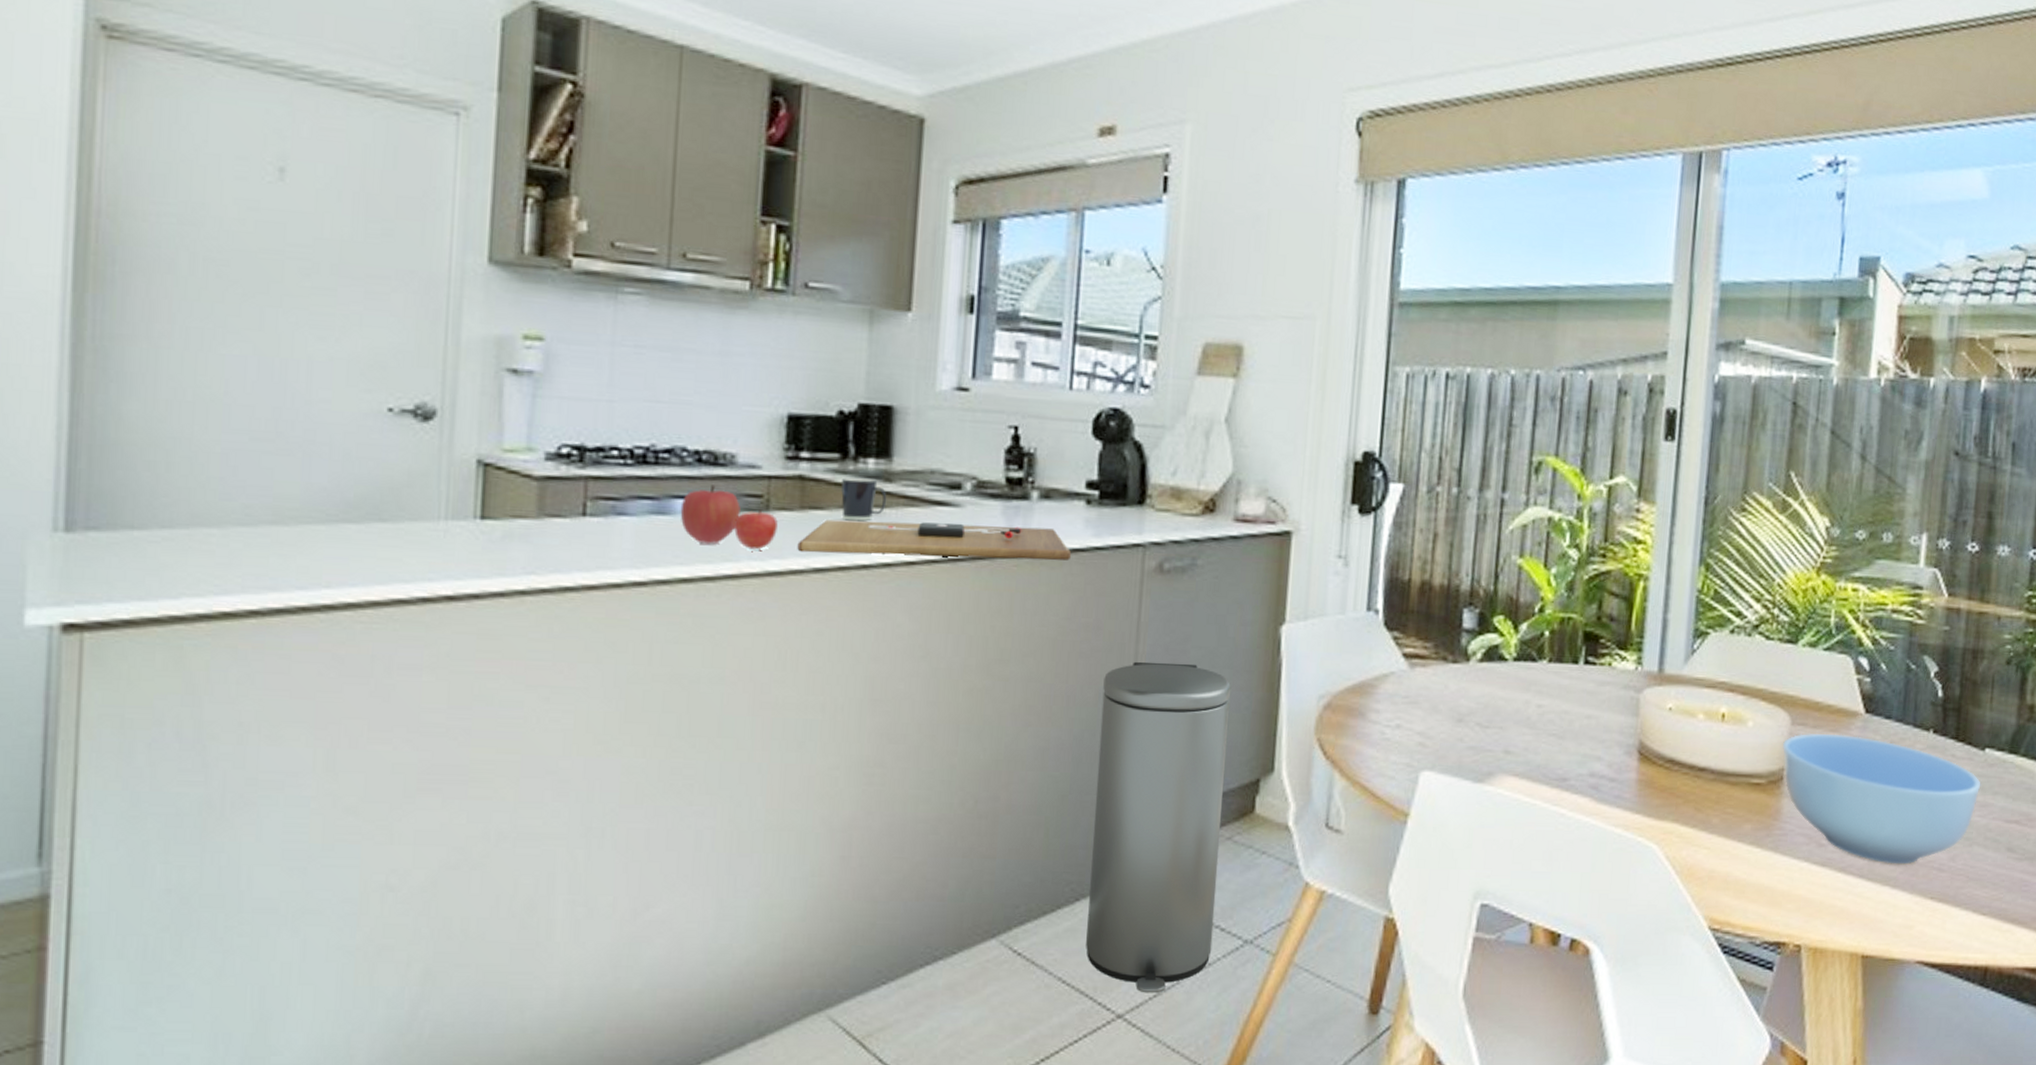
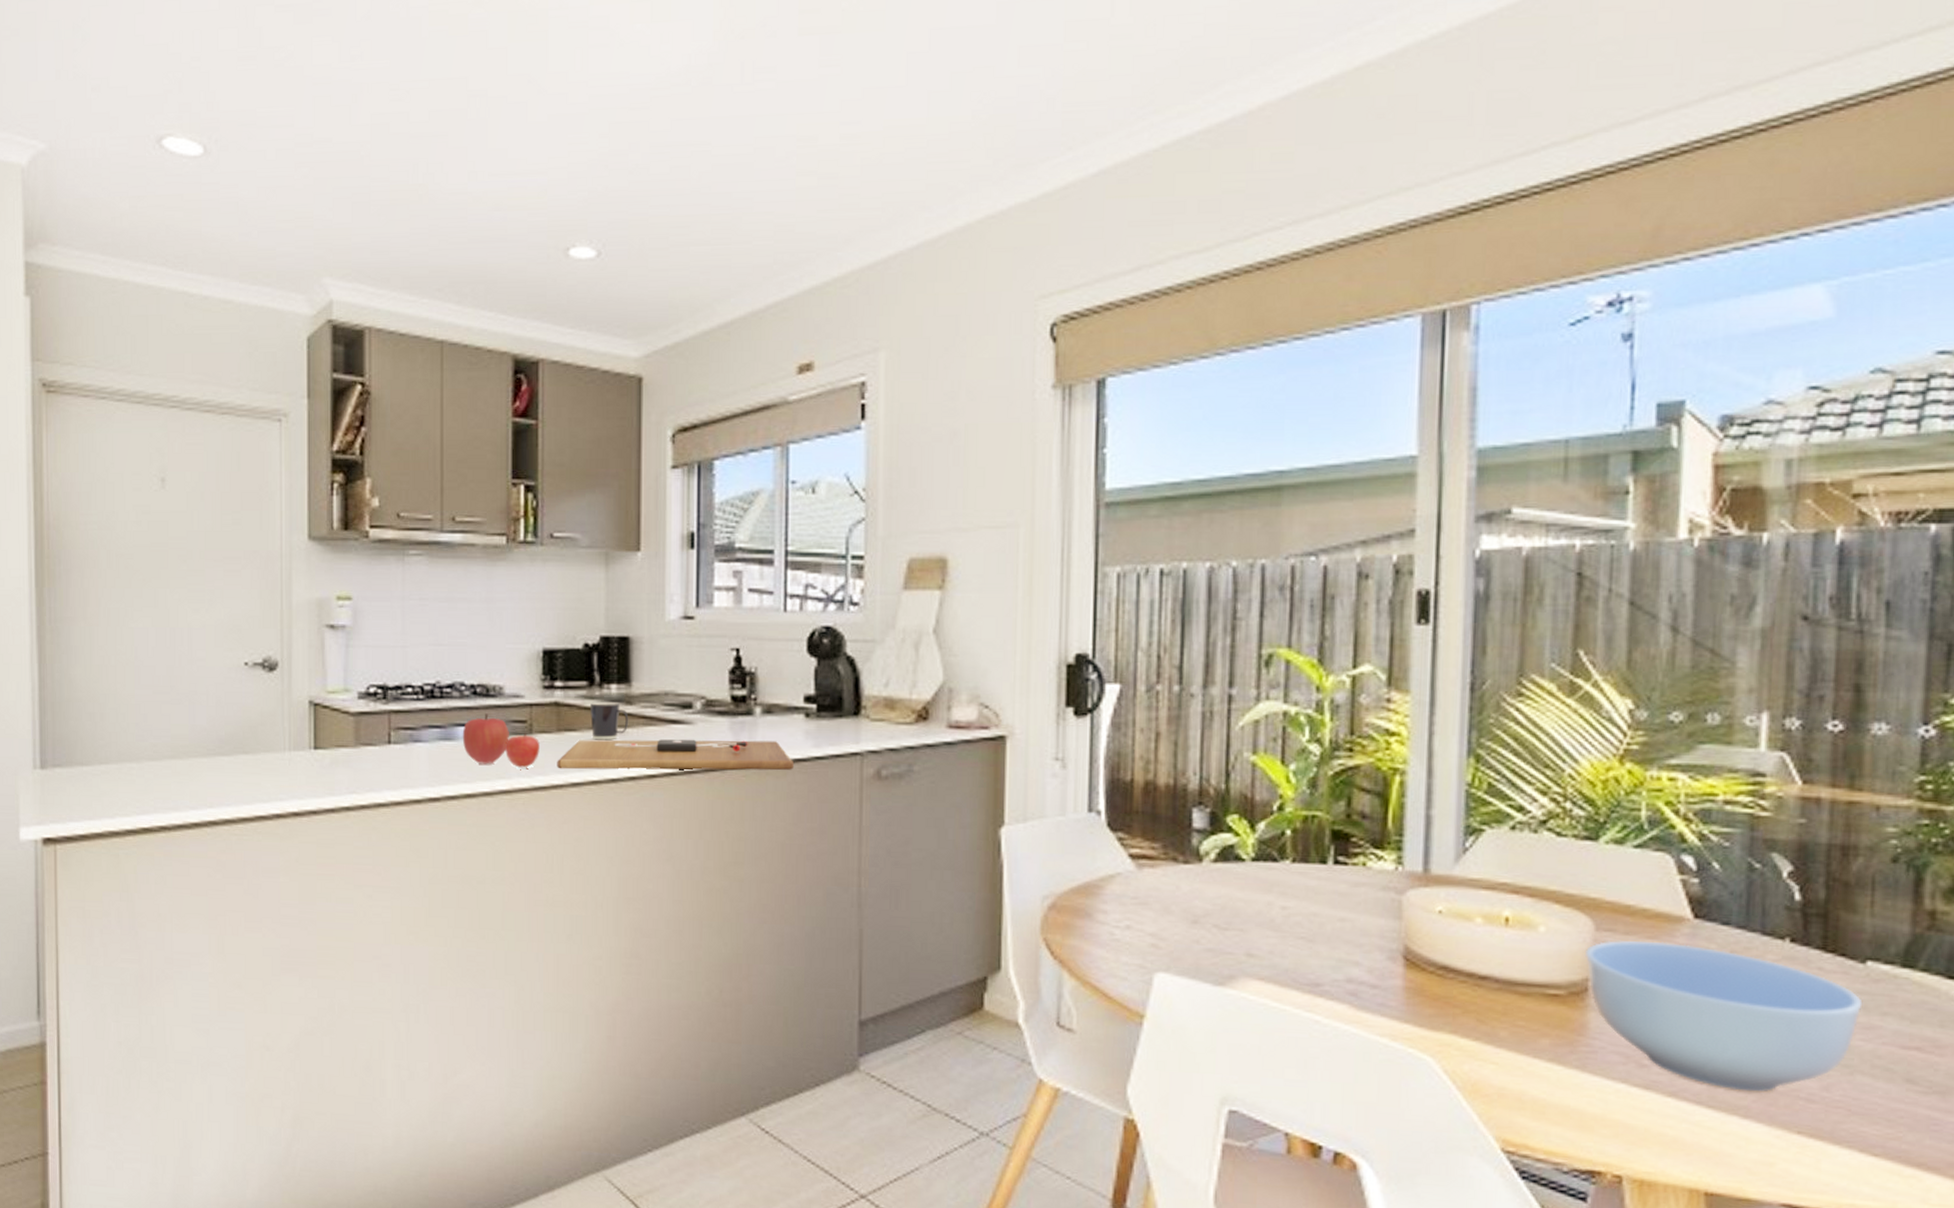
pedal bin: present [1086,661,1231,993] -> none [828,863,953,1178]

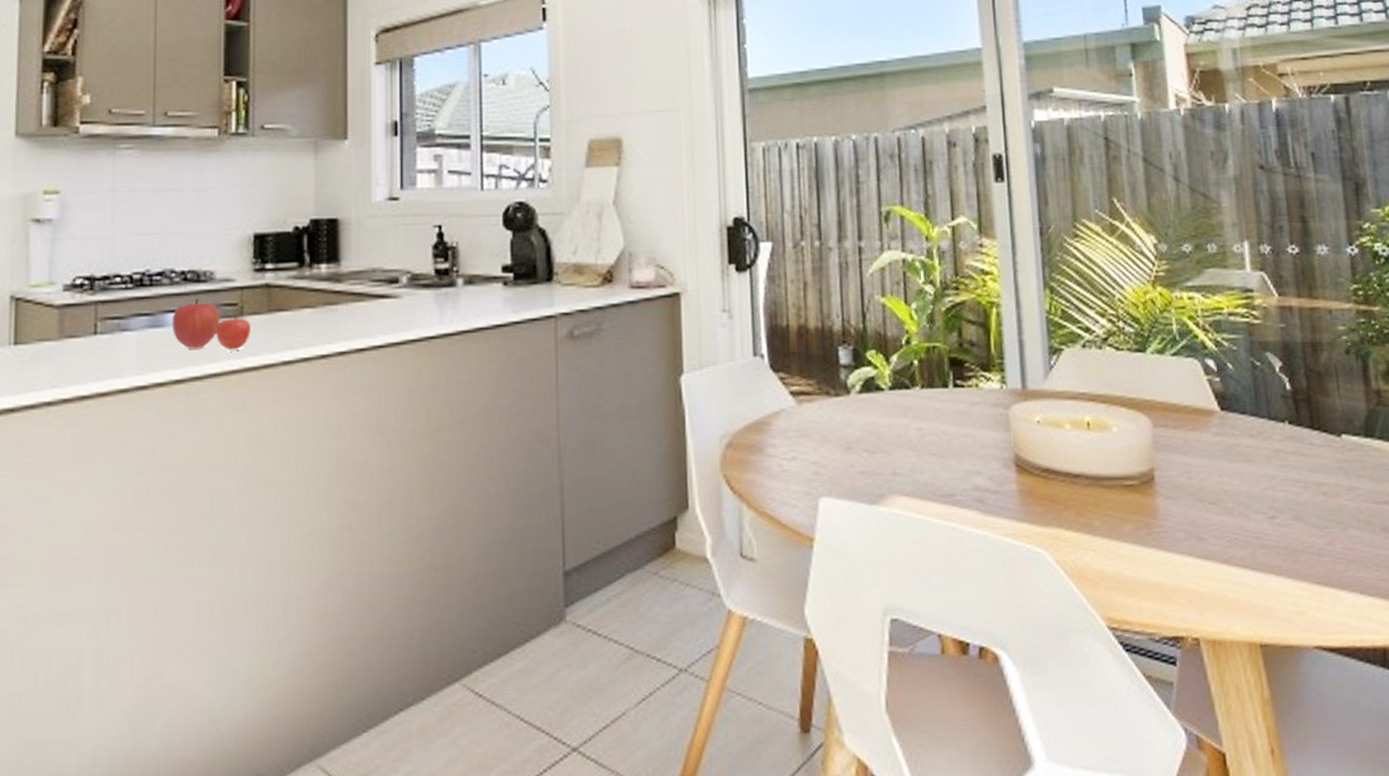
cutting board: present [557,739,795,771] -> none [268,309,495,349]
mug: present [590,702,629,740] -> none [301,281,338,318]
bowl: present [1584,940,1863,1092] -> none [1148,432,1344,553]

